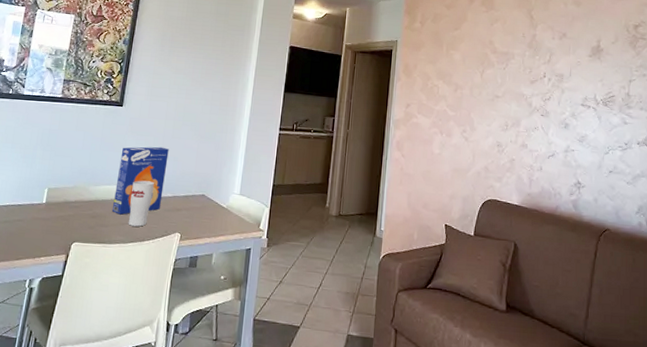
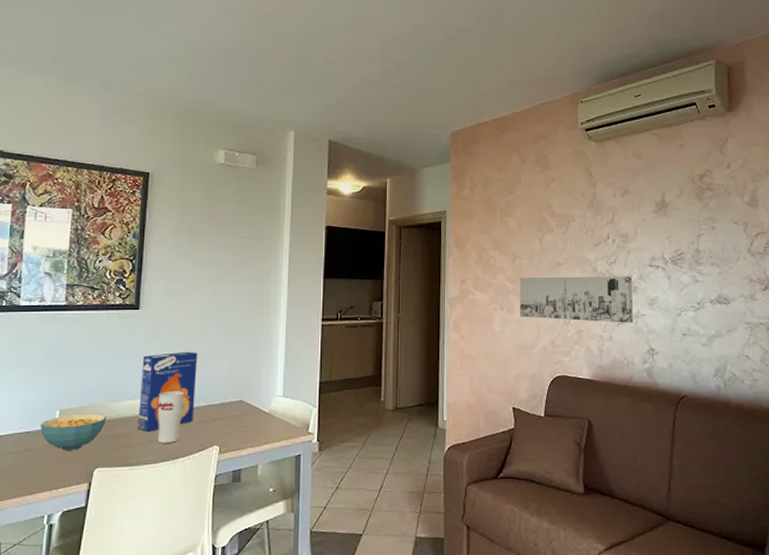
cereal bowl: none [30,193,87,225] -> present [40,413,107,450]
wall art: none [458,106,564,157] -> present [520,276,633,323]

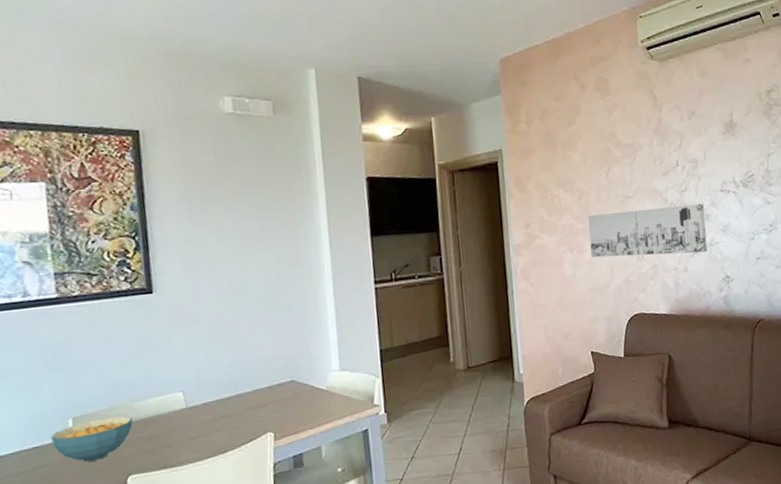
cereal box: present [138,351,198,432] -> none [167,333,239,429]
cup: present [157,391,184,443] -> none [193,378,226,439]

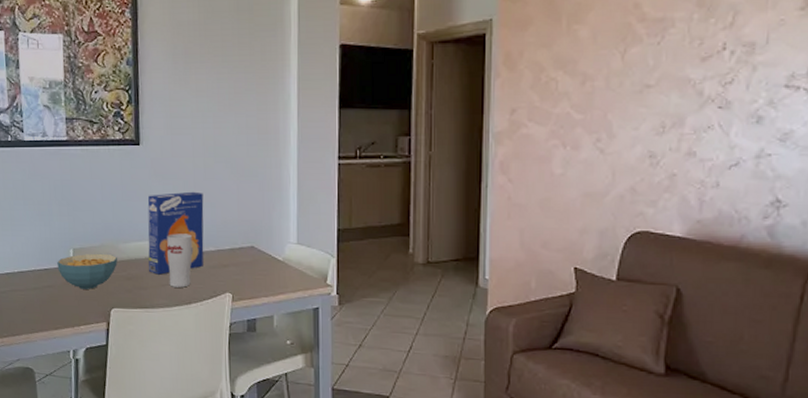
cereal box: none [167,333,239,429] -> present [147,191,204,275]
cup: none [193,378,226,439] -> present [167,233,193,288]
wall art: present [588,203,708,258] -> none [589,101,756,165]

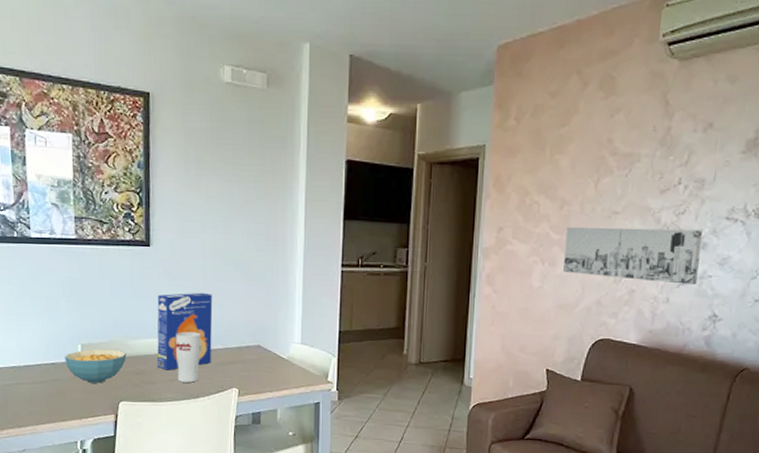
wall art: none [589,101,756,165] -> present [564,227,702,285]

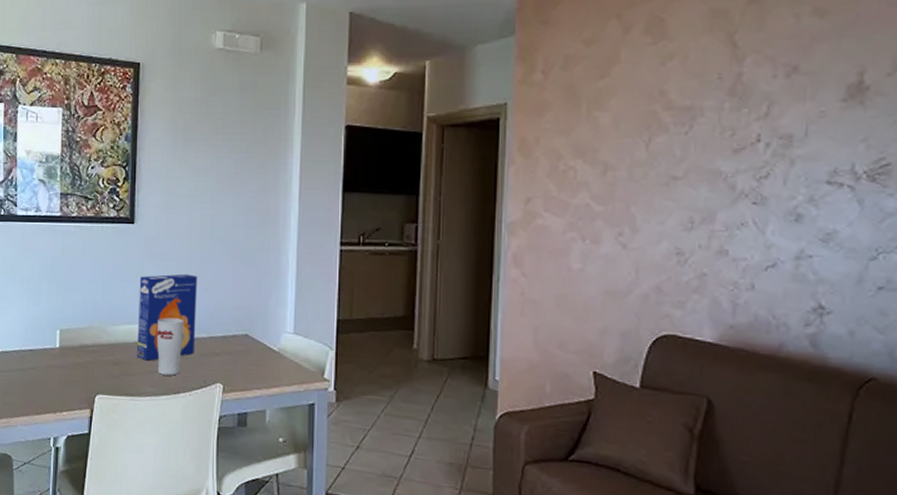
cereal bowl: present [65,349,127,383] -> none [43,335,106,374]
wall art: present [564,227,702,285] -> none [610,196,794,267]

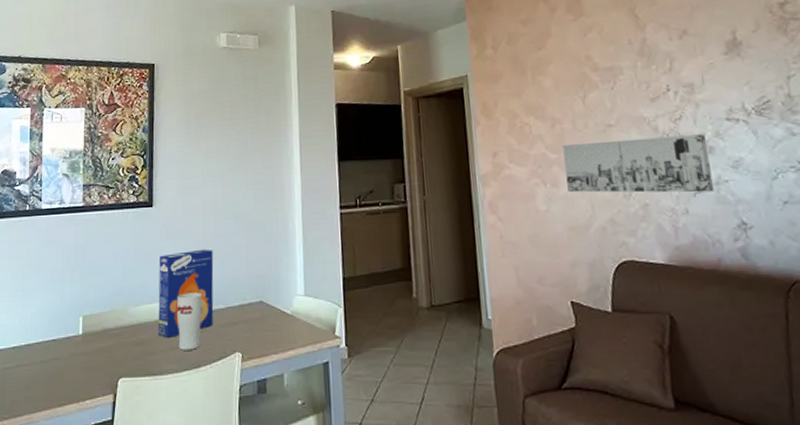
wall art: none [610,196,794,267] -> present [562,134,714,193]

